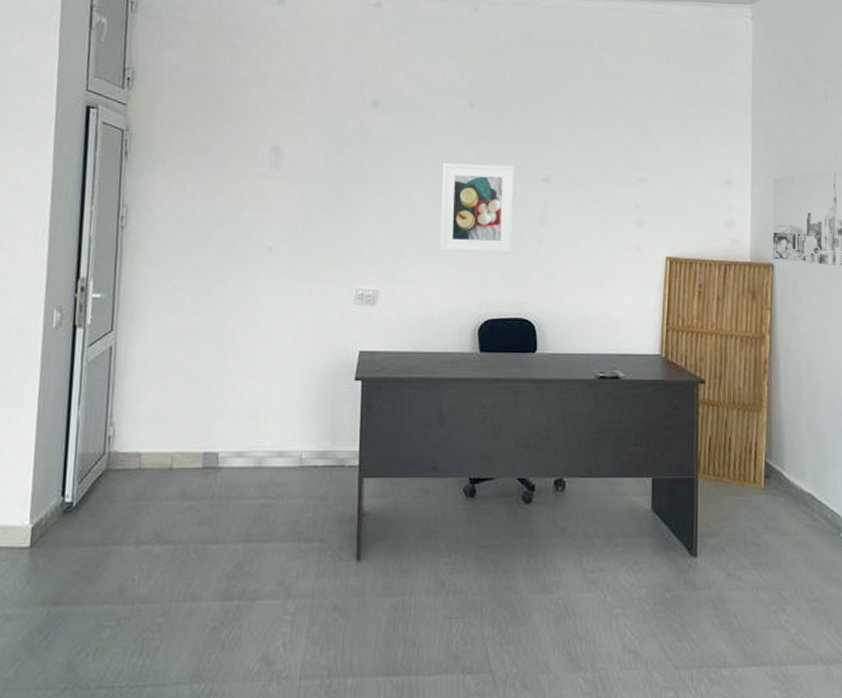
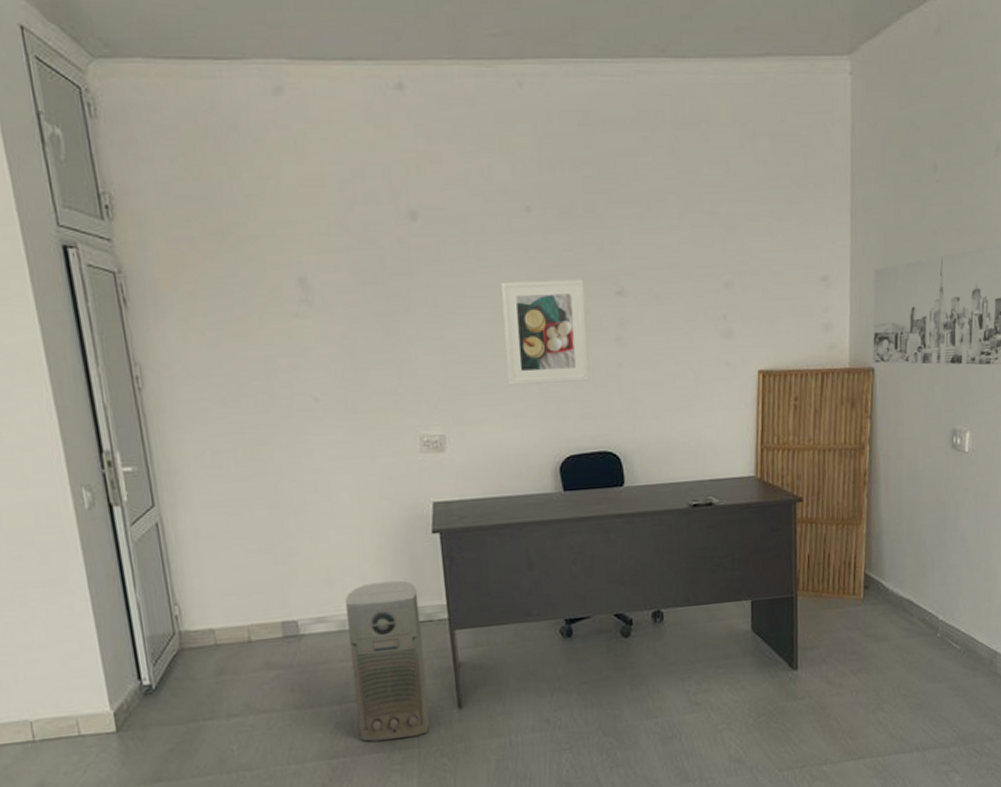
air purifier: none [258,423,334,586] -> present [344,580,430,742]

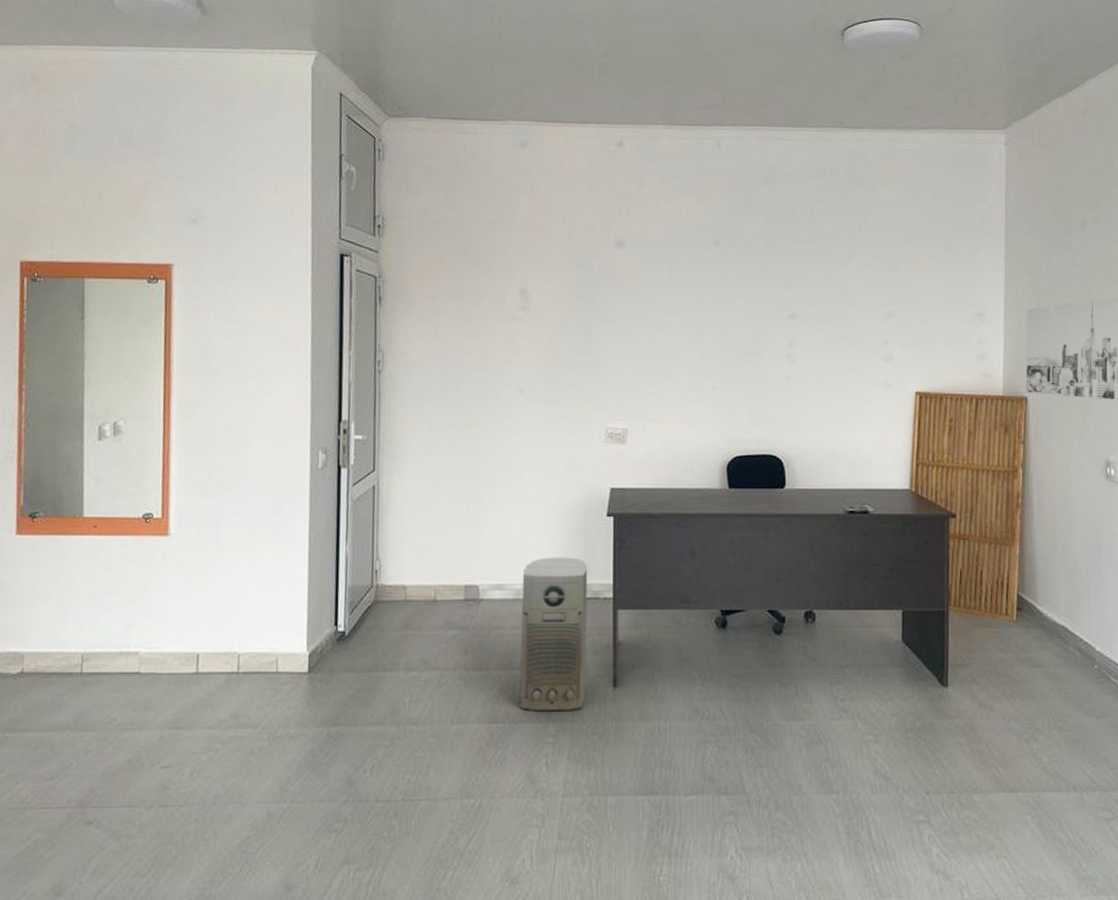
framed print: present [501,279,590,385] -> none [688,301,760,391]

